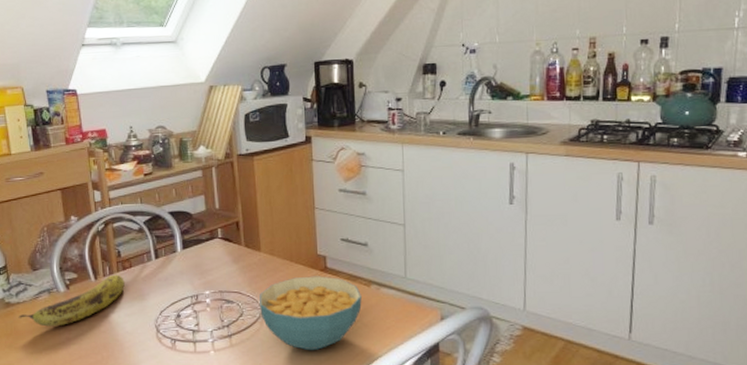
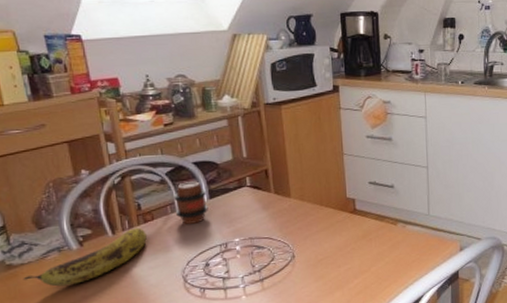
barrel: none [150,231,182,273] -> present [174,181,209,224]
cereal bowl: present [260,276,362,351] -> none [291,217,389,288]

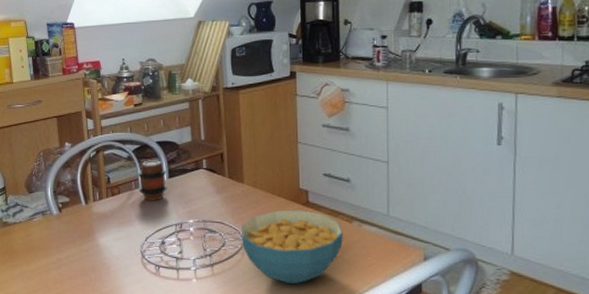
fruit: present [23,227,147,287] -> none [14,200,113,247]
cereal bowl: none [291,217,389,288] -> present [242,209,343,285]

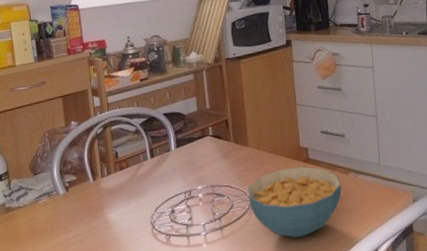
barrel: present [138,160,167,201] -> none [146,131,175,172]

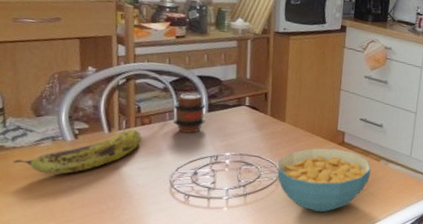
fruit: none [18,174,122,229] -> present [12,129,142,175]
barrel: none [146,131,175,172] -> present [174,93,206,133]

